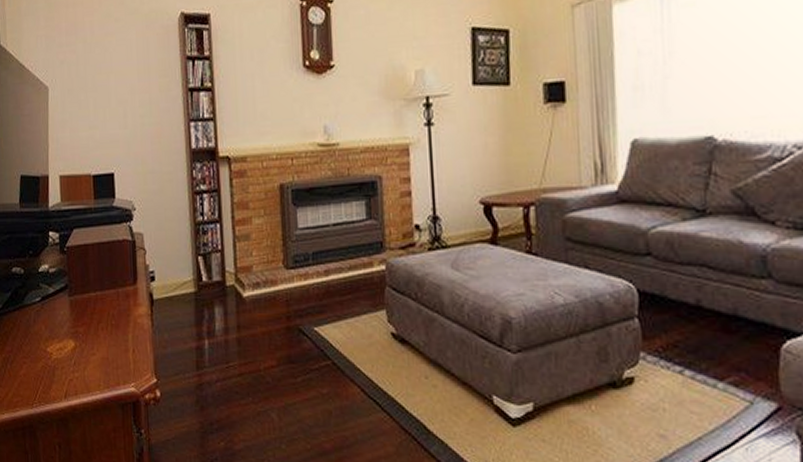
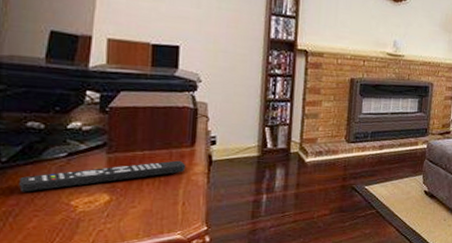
remote control: none [11,301,132,339] -> present [19,160,186,192]

